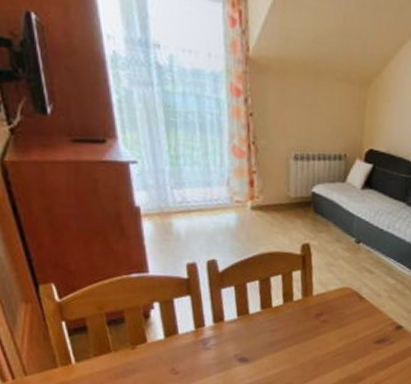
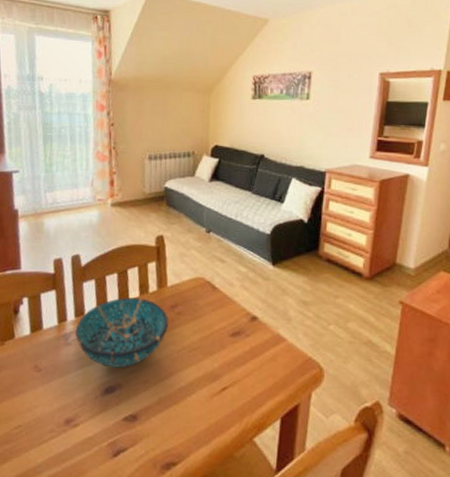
decorative bowl: none [215,305,314,371] -> present [76,297,169,368]

